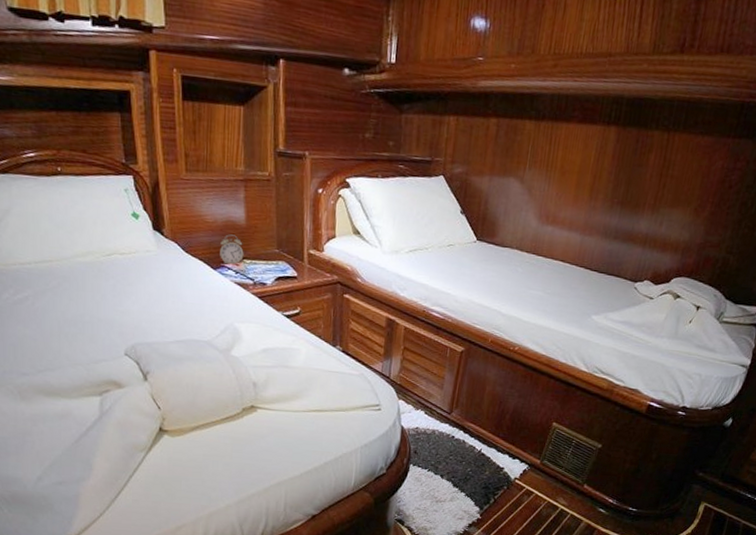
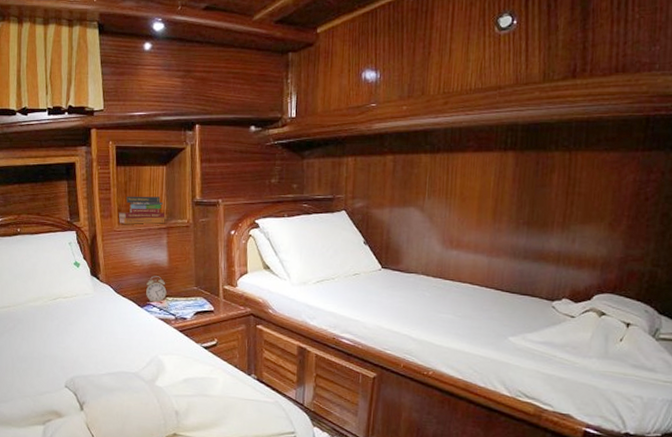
books: none [186,138,243,175] -> present [119,196,165,225]

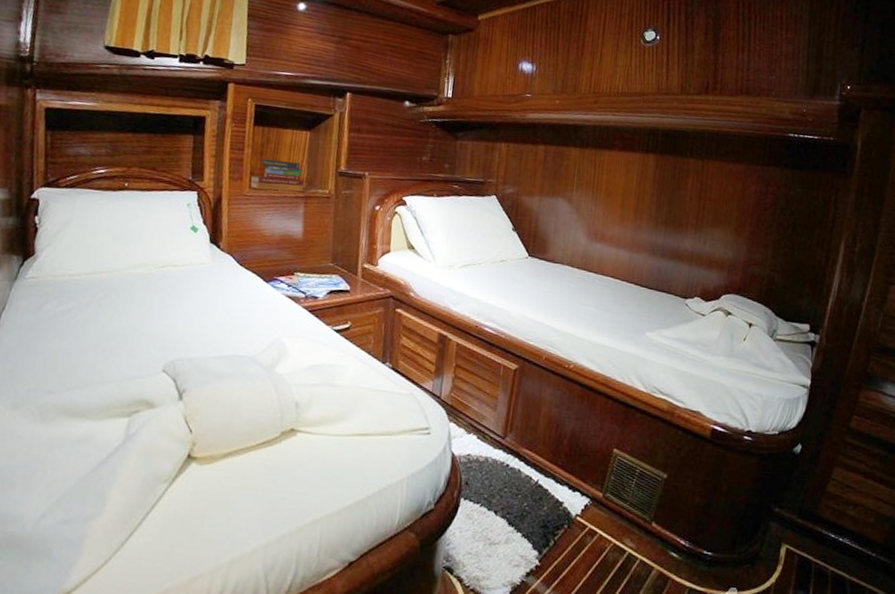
alarm clock: present [146,276,167,303] -> none [274,248,299,278]

